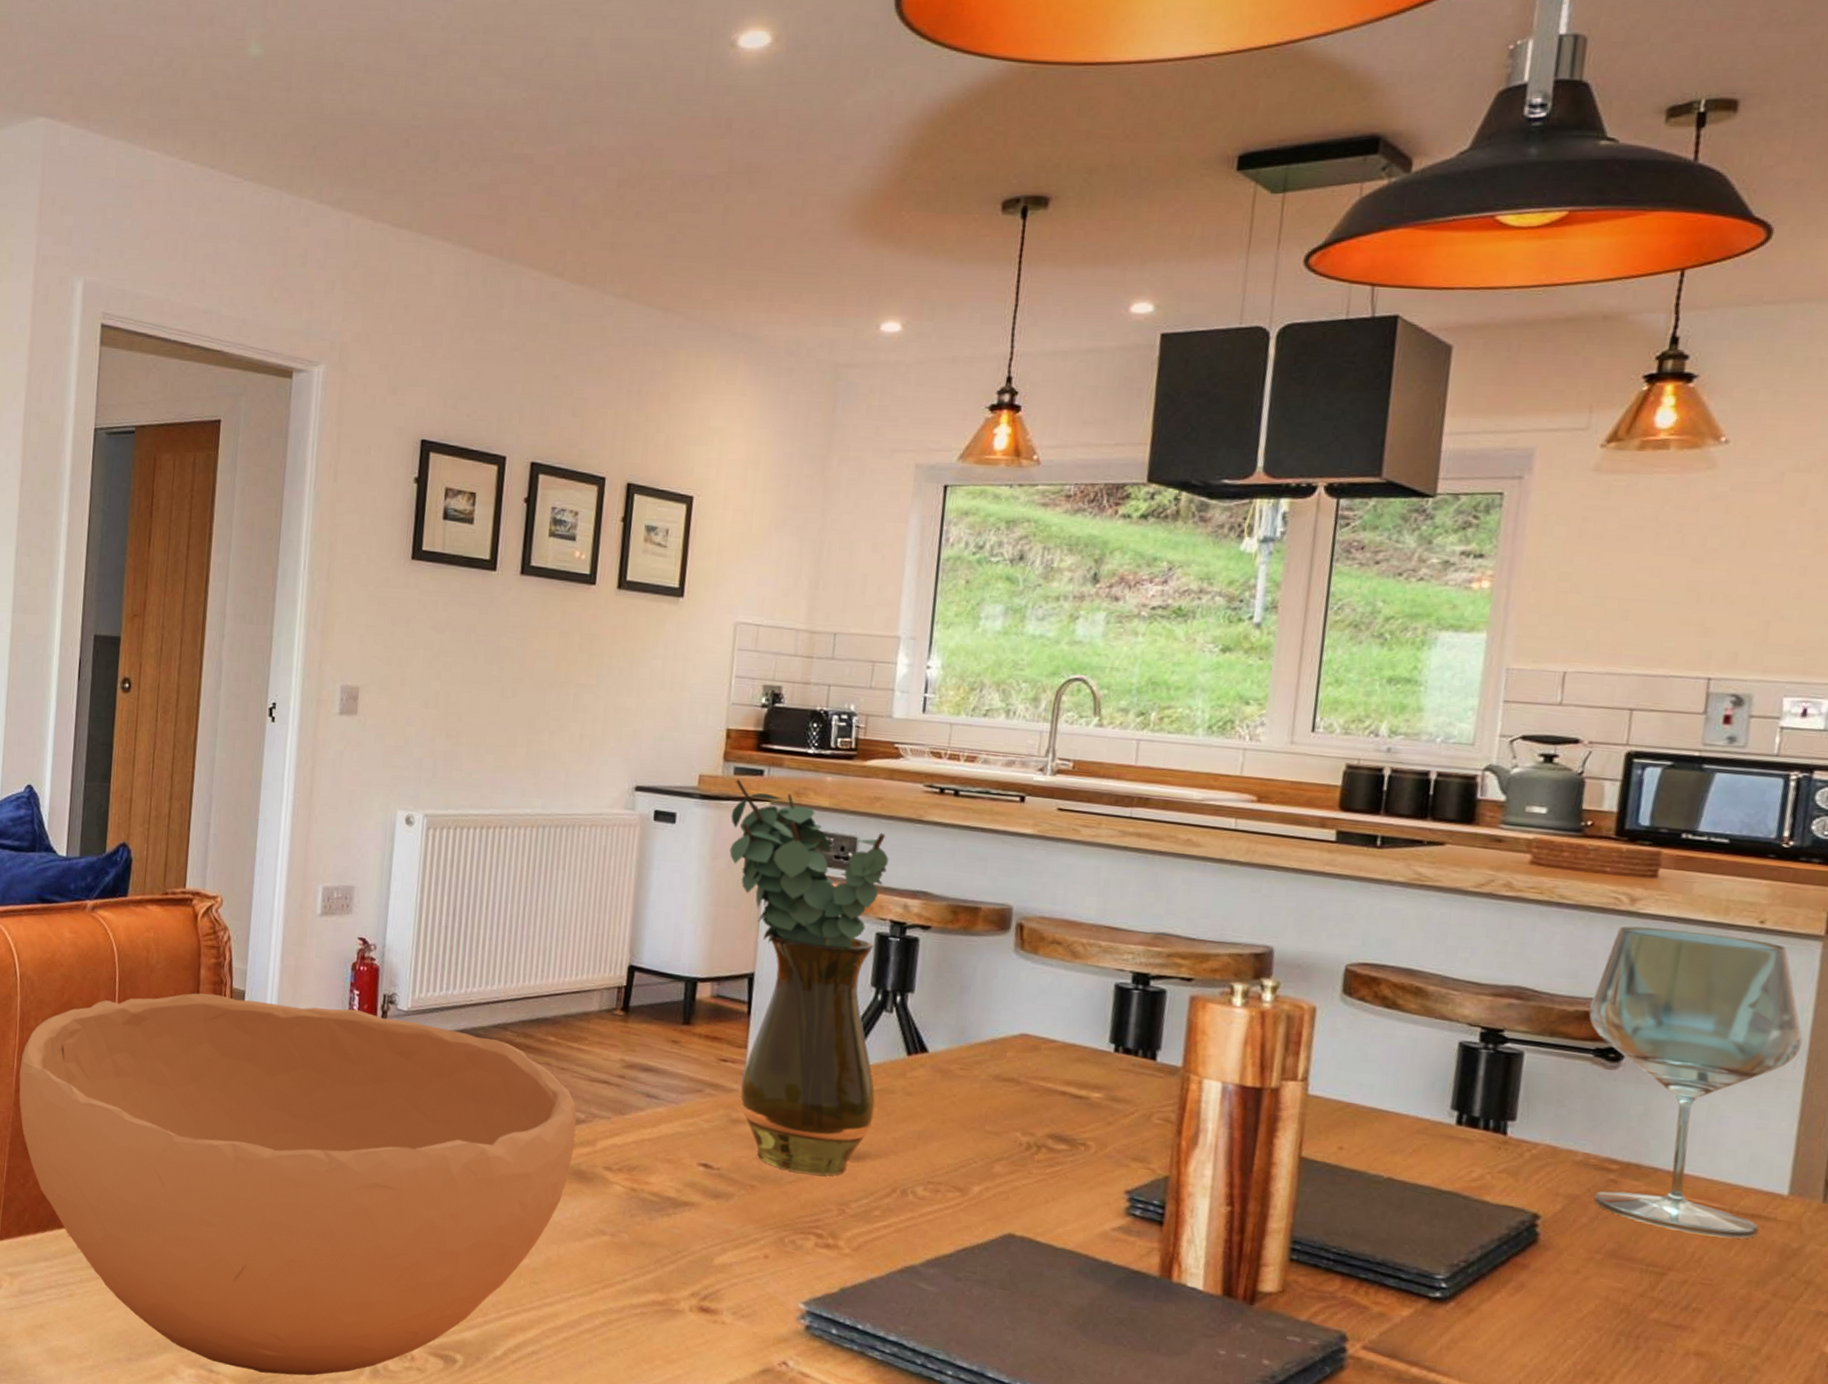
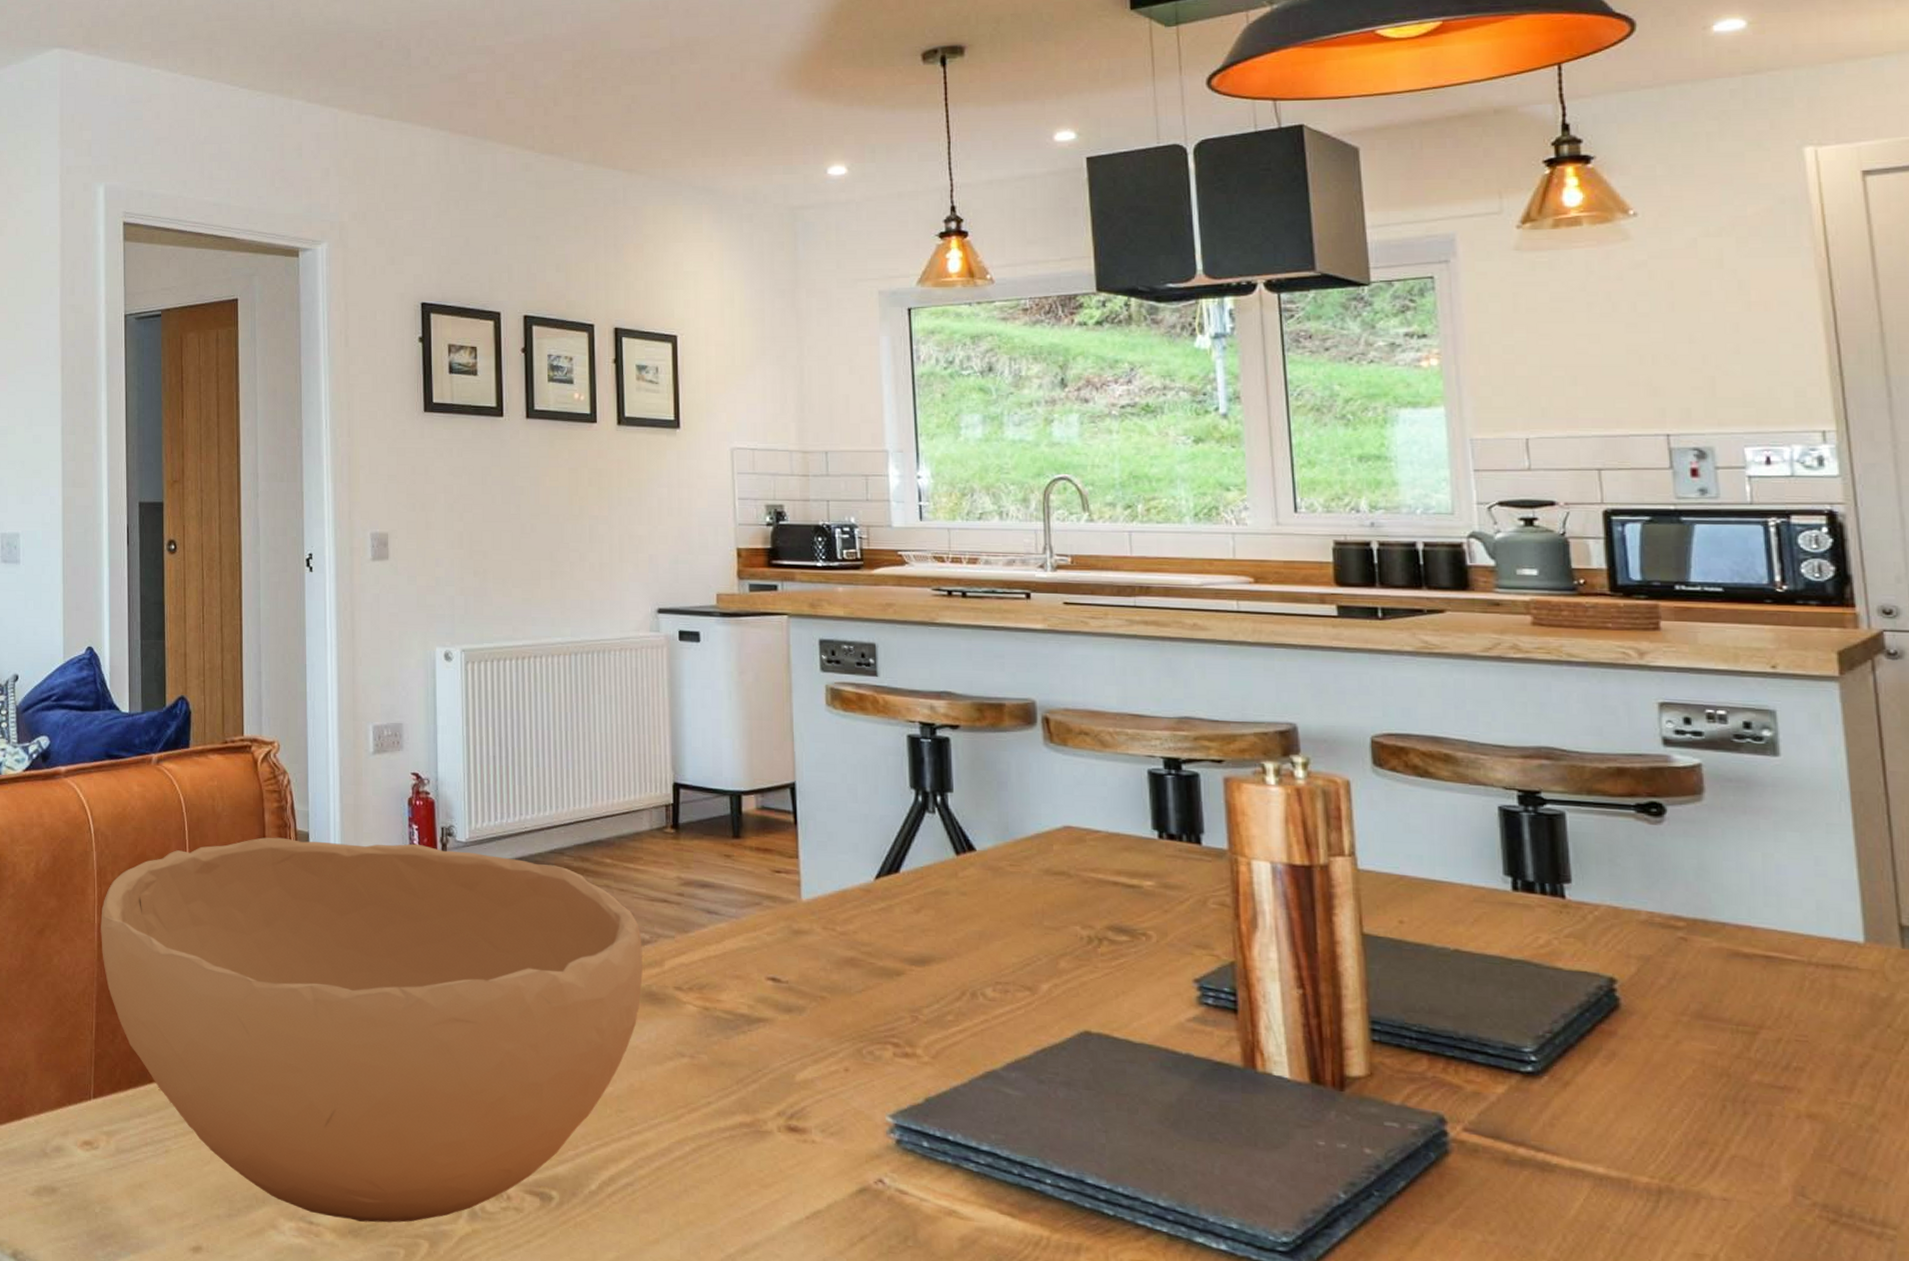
vase: present [729,779,889,1175] -> none [751,595,932,982]
wine glass: present [1589,925,1803,1239] -> none [1621,679,1844,992]

